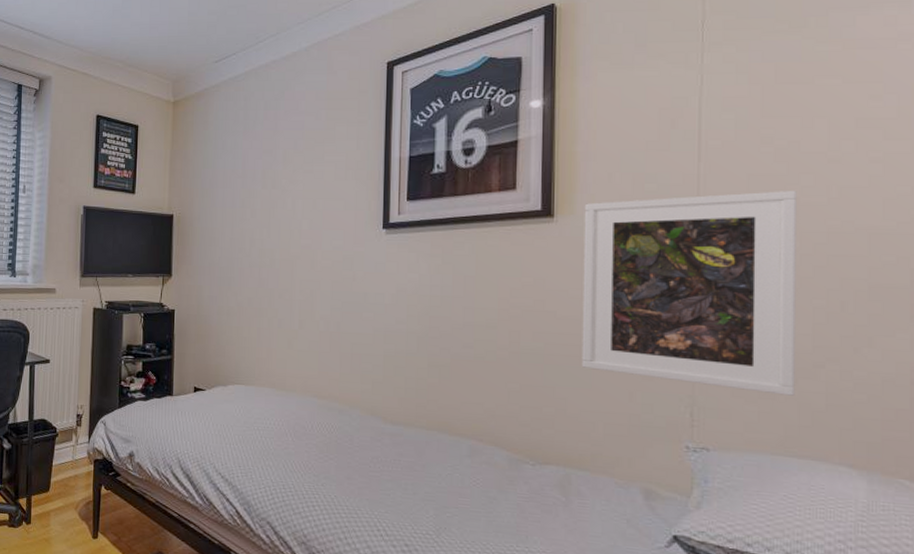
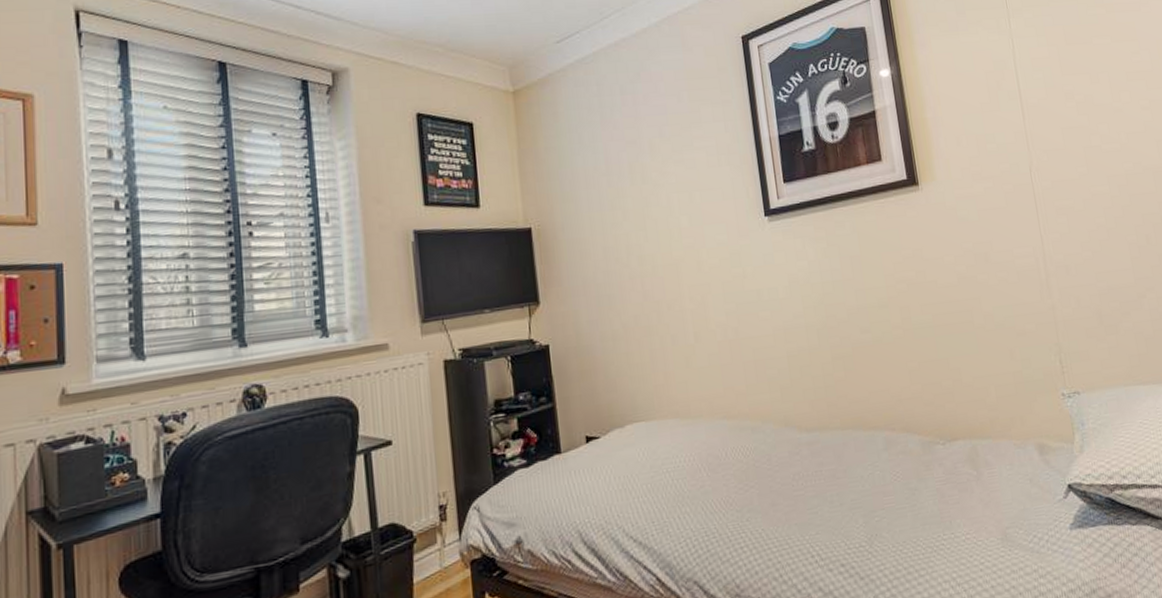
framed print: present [581,190,797,396] -> none [942,139,1131,334]

